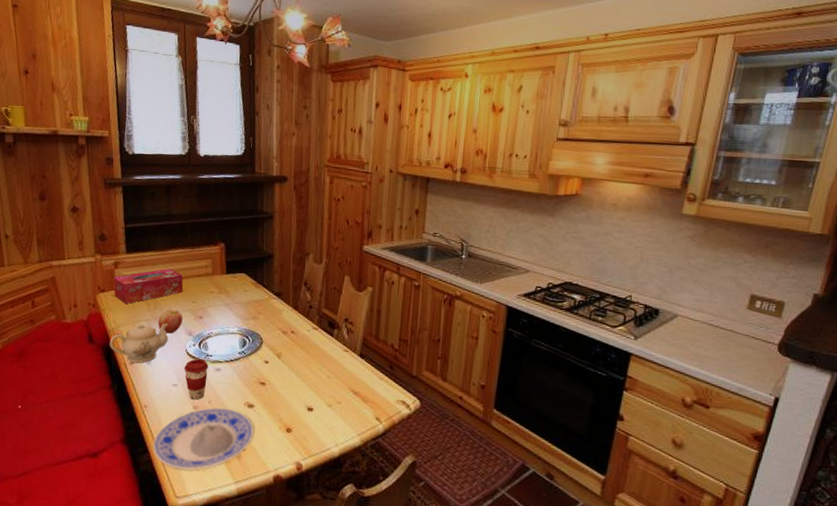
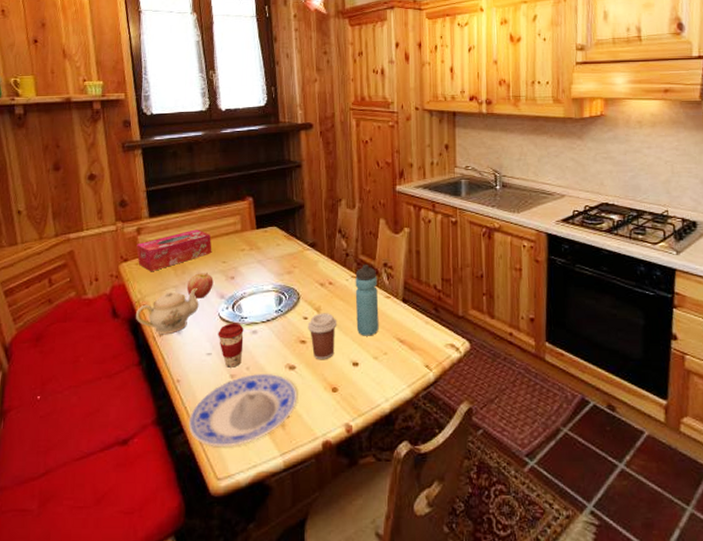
coffee cup: none [268,359,296,403] -> present [307,313,337,360]
water bottle: none [314,318,338,385] -> present [355,265,379,336]

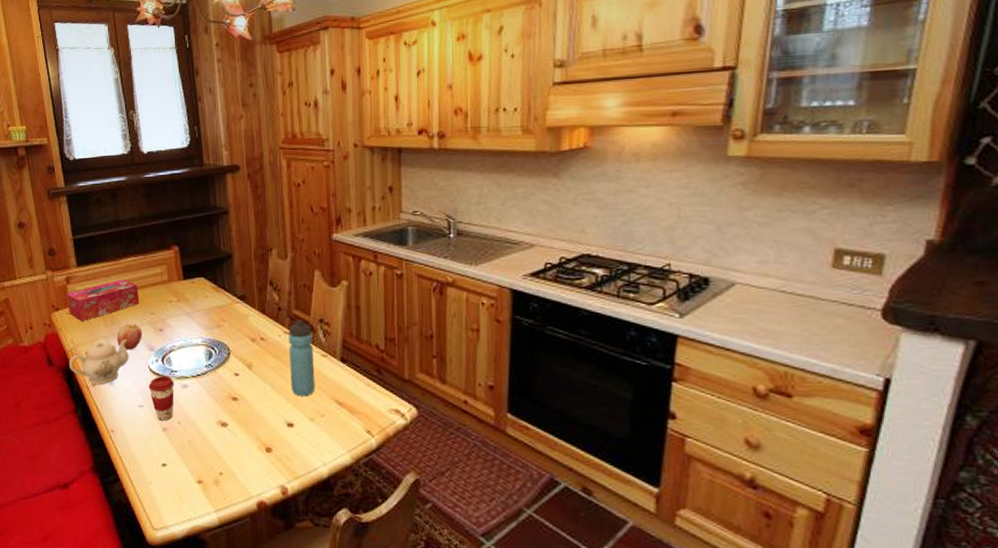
plate: present [188,374,298,448] -> none [123,428,231,499]
coffee cup: present [307,313,337,360] -> none [239,370,270,419]

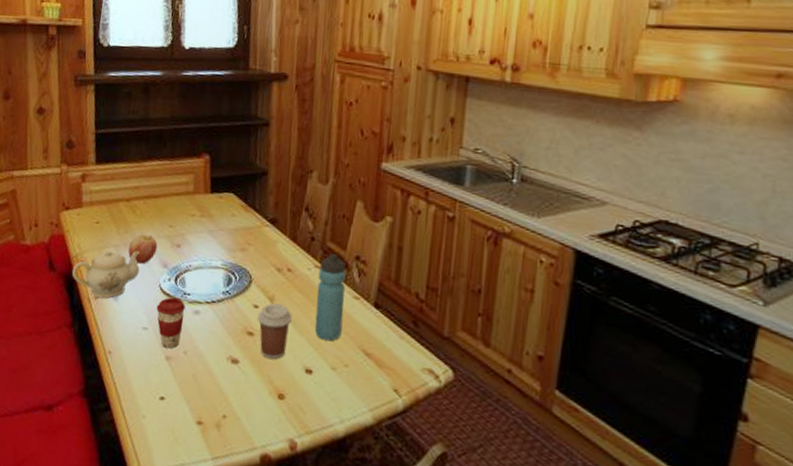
tissue box: present [67,279,140,322] -> none [79,184,160,226]
coffee cup: none [239,370,270,419] -> present [257,303,293,360]

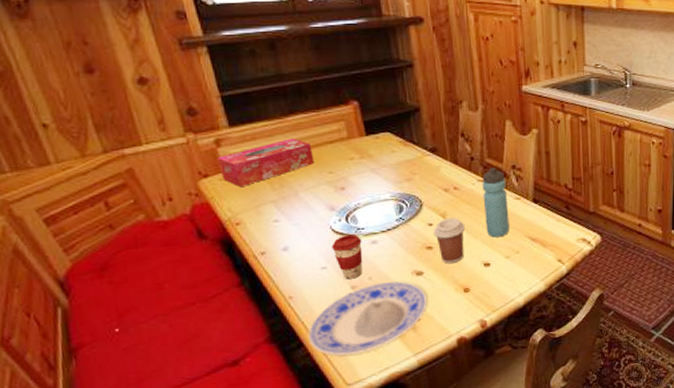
teapot: present [72,250,140,299] -> none [227,202,306,253]
tissue box: none [79,184,160,226] -> present [217,138,315,188]
plate: none [115,359,238,439] -> present [307,281,428,357]
apple: present [128,234,158,264] -> none [287,184,321,213]

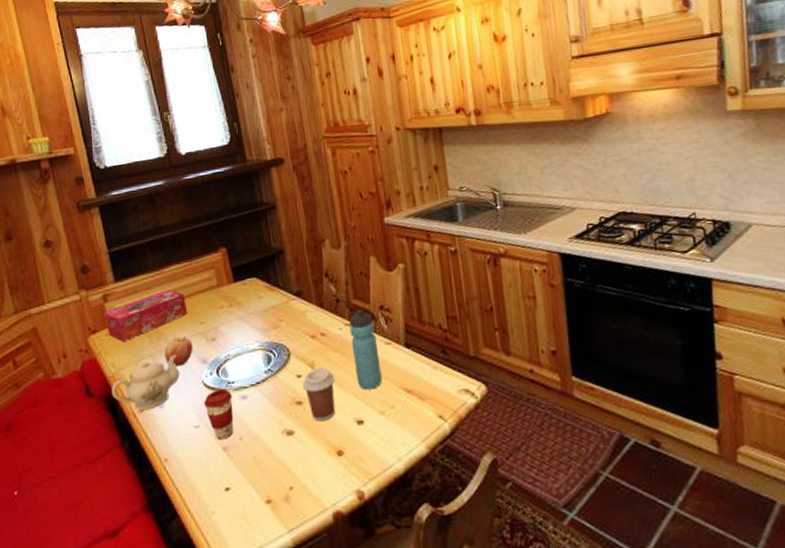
teapot: none [227,202,306,253] -> present [111,355,180,411]
apple: none [287,184,321,213] -> present [164,335,193,367]
plate: present [307,281,428,357] -> none [182,441,300,531]

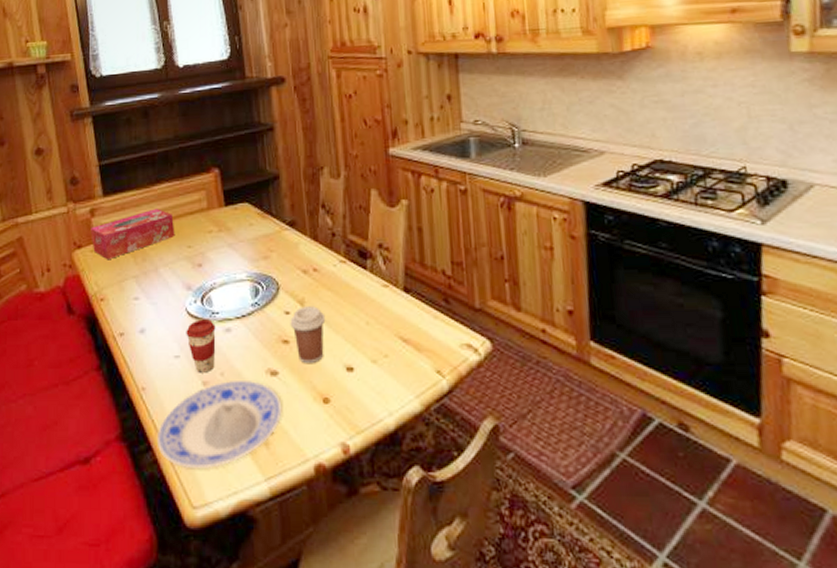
teapot: present [111,355,180,411] -> none [92,278,163,334]
apple: present [164,335,193,367] -> none [148,258,178,291]
plate: none [182,441,300,531] -> present [156,381,282,470]
water bottle: present [349,309,382,390] -> none [344,246,377,335]

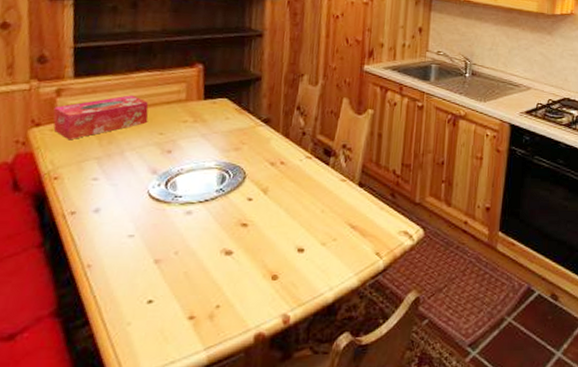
plate: present [156,381,282,470] -> none [95,259,232,342]
coffee cup: present [186,319,216,373] -> none [144,202,177,252]
coffee cup: present [290,306,326,364] -> none [251,194,286,246]

